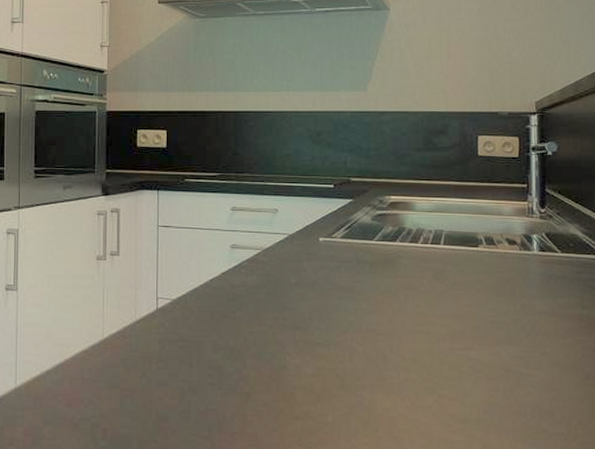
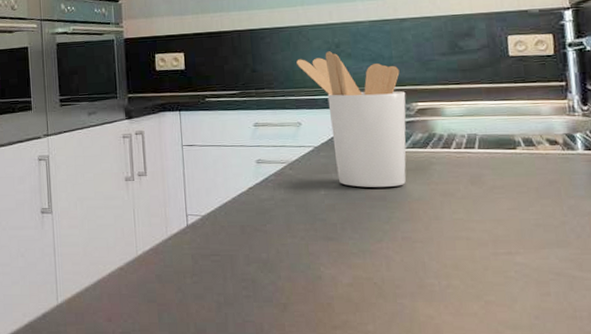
utensil holder: none [278,139,380,278] -> present [296,51,407,188]

